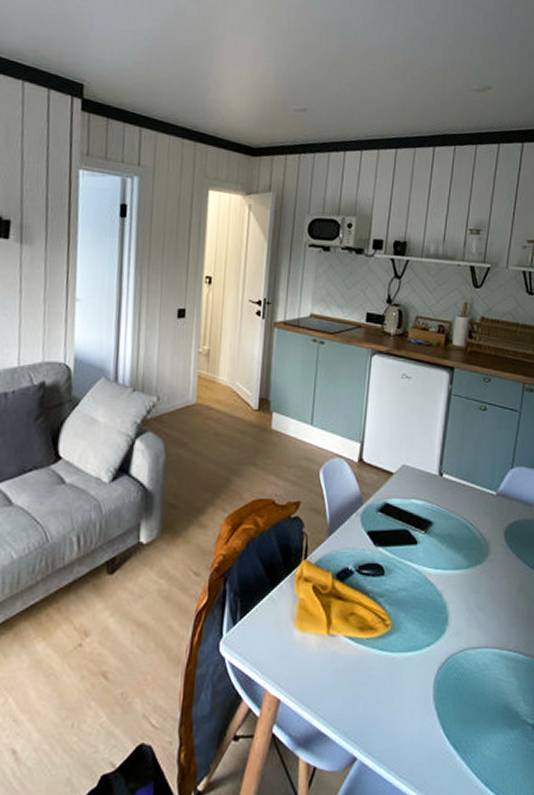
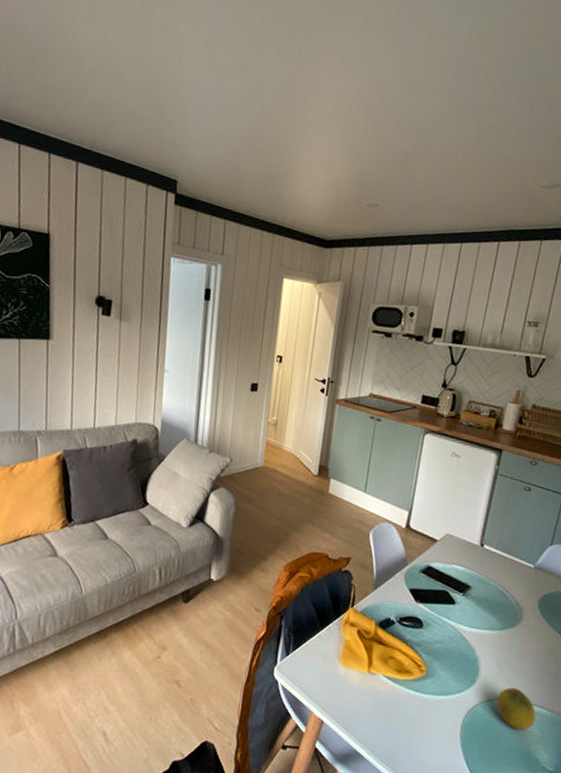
fruit: none [470,633,512,682] -> present [496,688,536,731]

